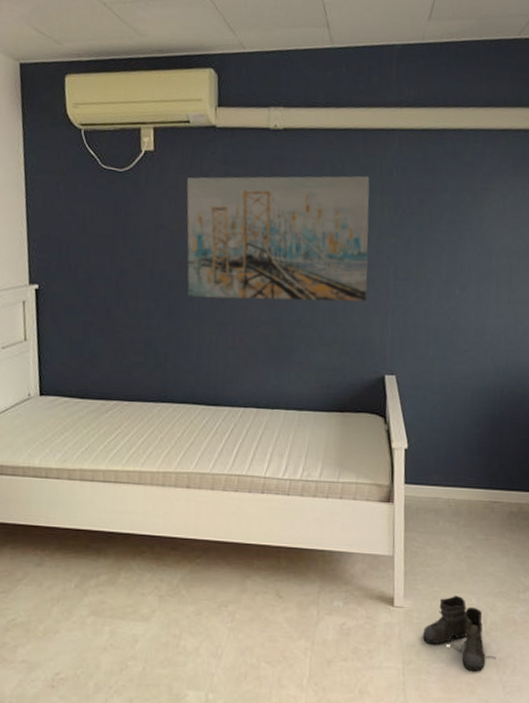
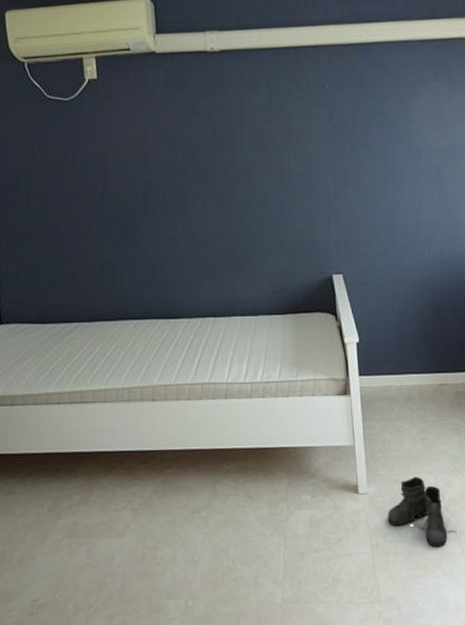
wall art: present [186,176,370,302] -> none [130,90,310,216]

